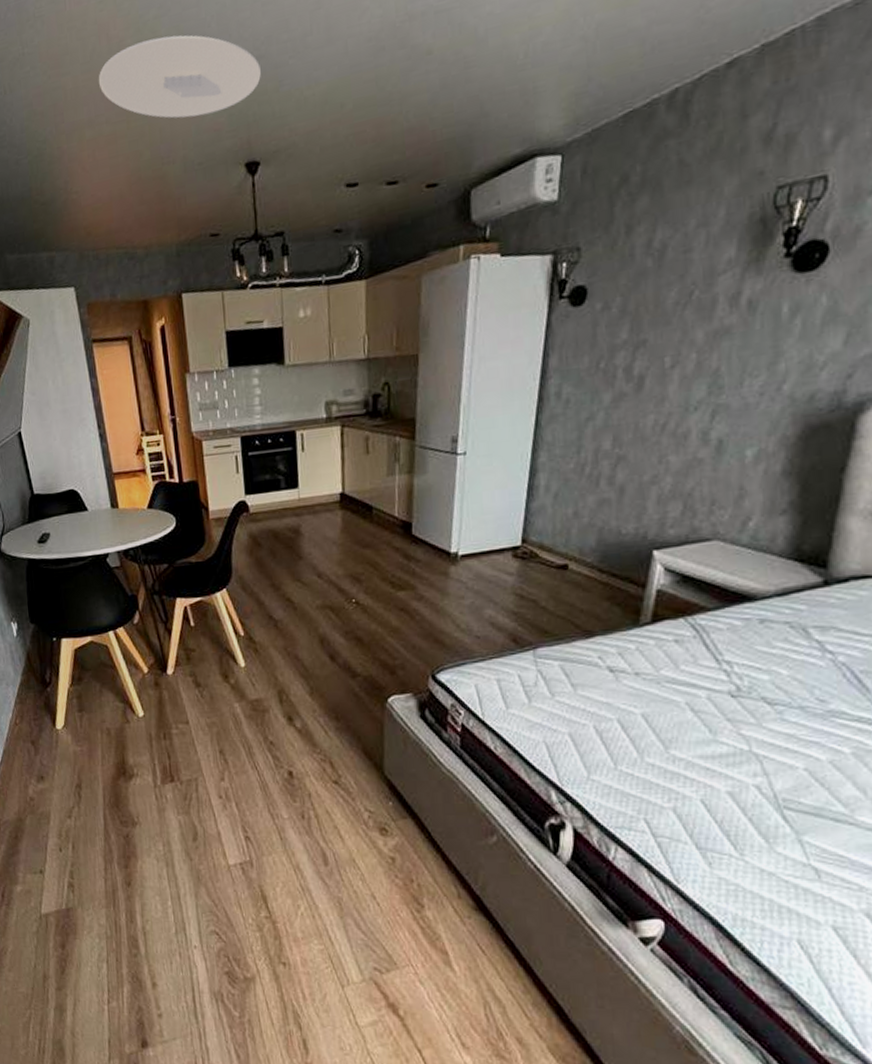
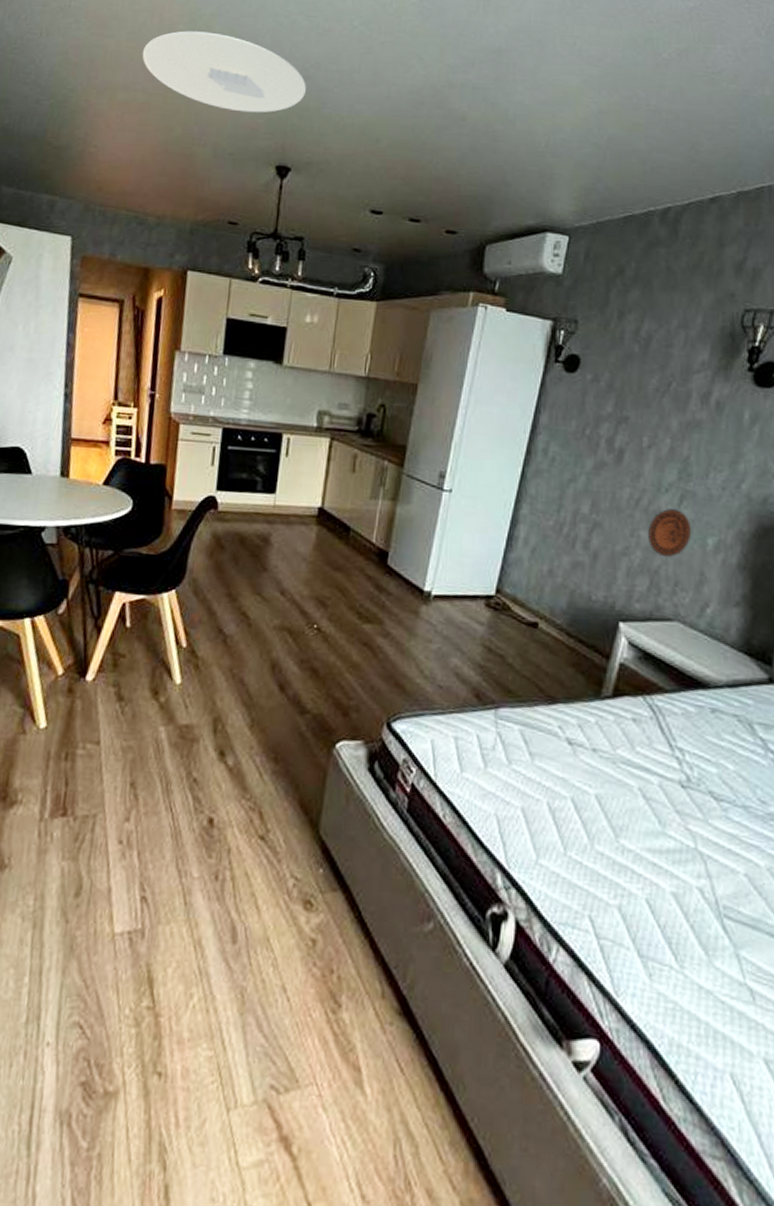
decorative plate: none [678,426,728,478] -> present [648,509,692,558]

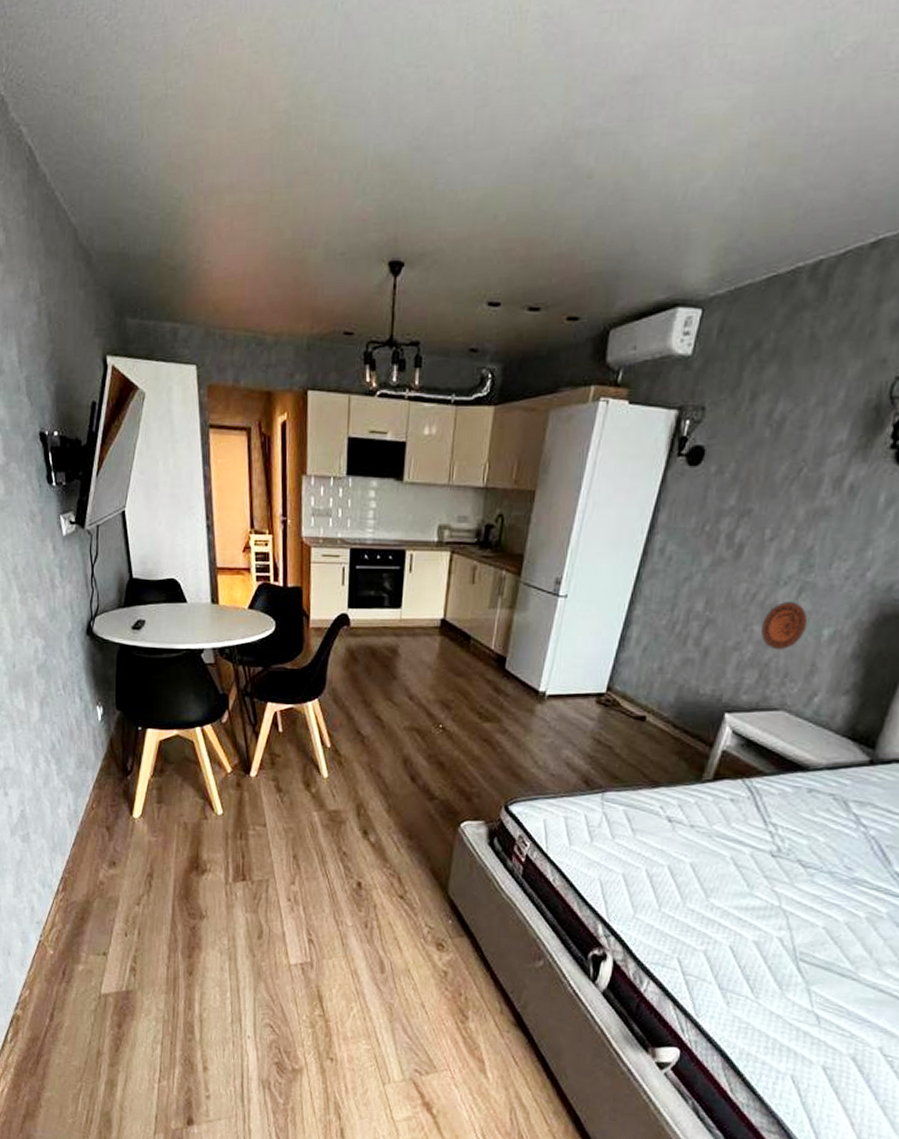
ceiling light: present [142,31,306,113] -> none [244,105,417,202]

